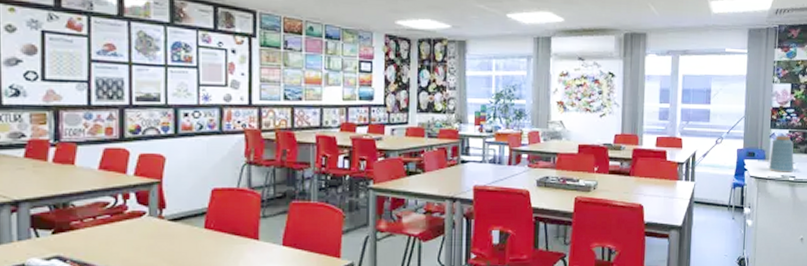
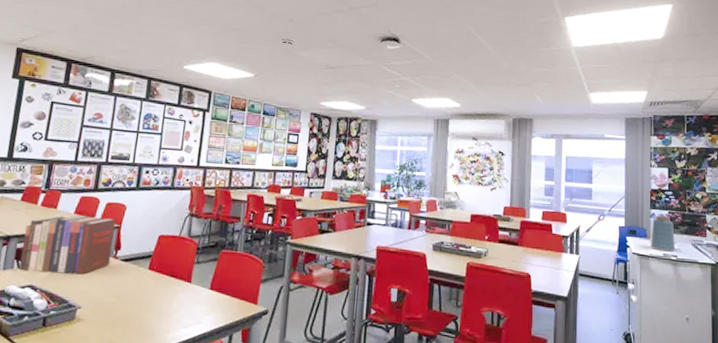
books: none [36,171,154,241] -> present [18,215,116,275]

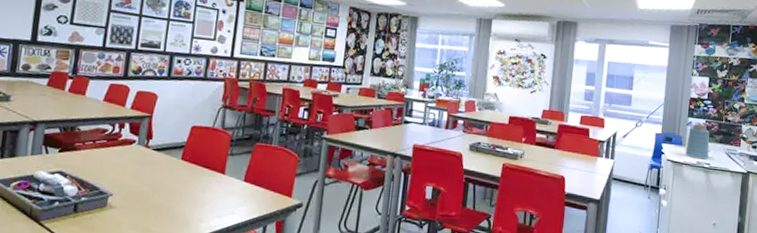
books: present [18,215,116,275] -> none [47,102,147,163]

